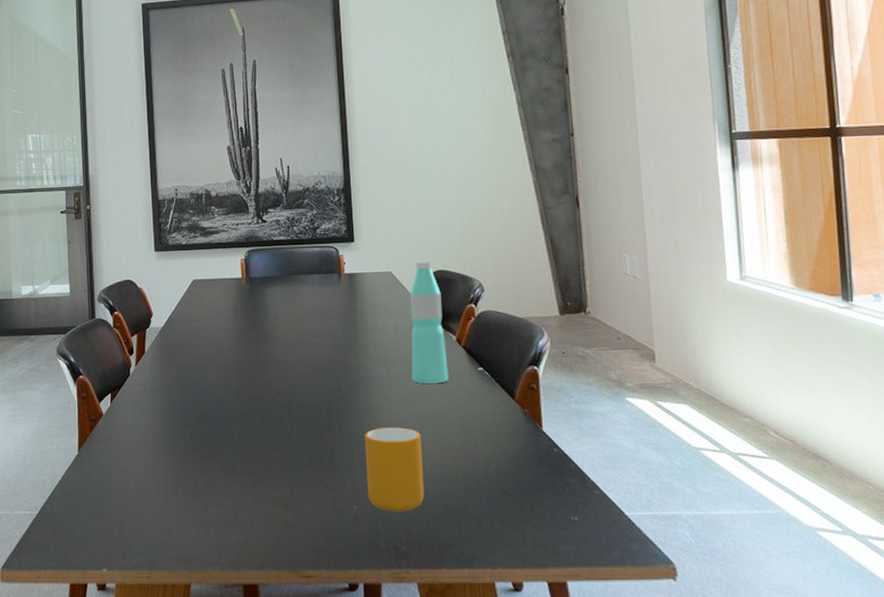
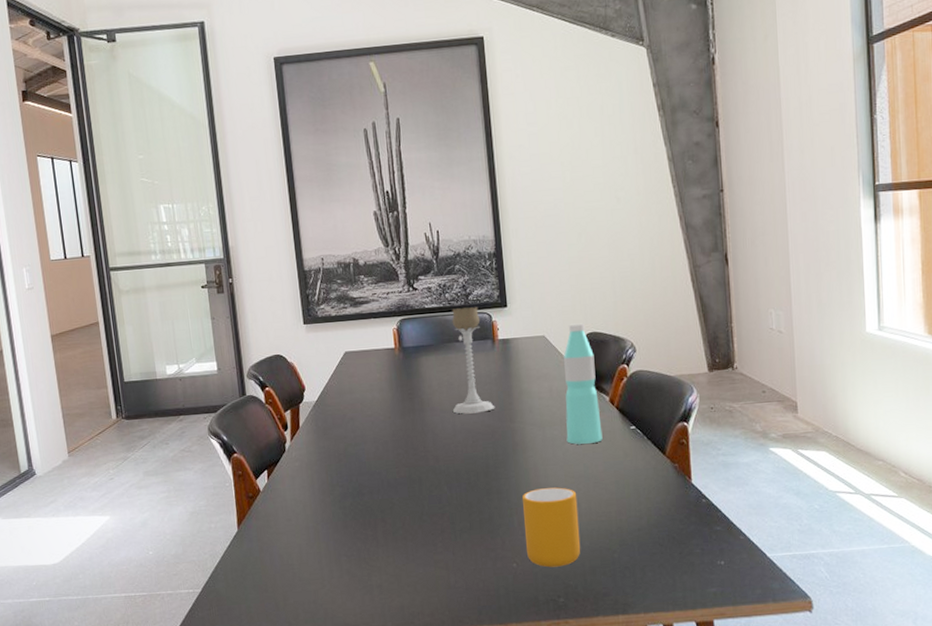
candle holder: none [296,241,340,347] -> present [452,307,495,414]

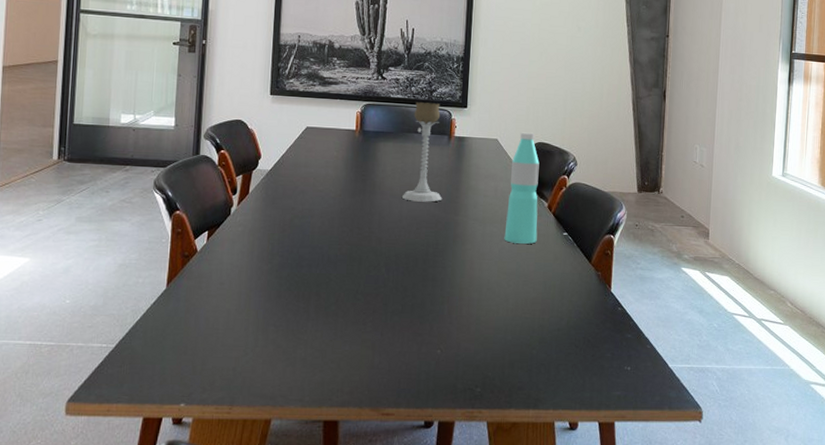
mug: present [522,487,581,568] -> none [451,281,507,358]

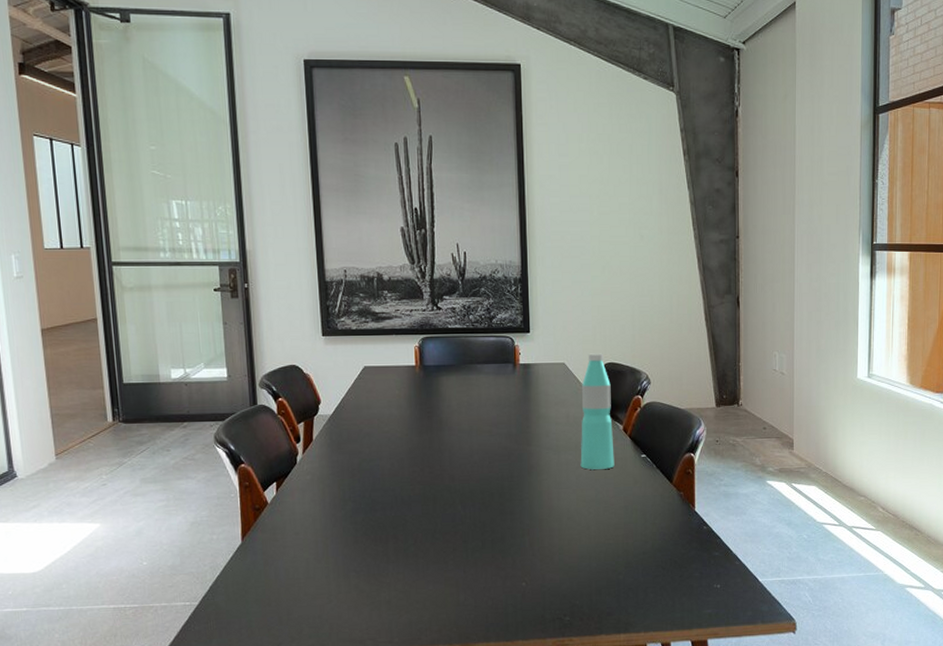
candle holder: present [401,102,443,202] -> none [470,330,513,435]

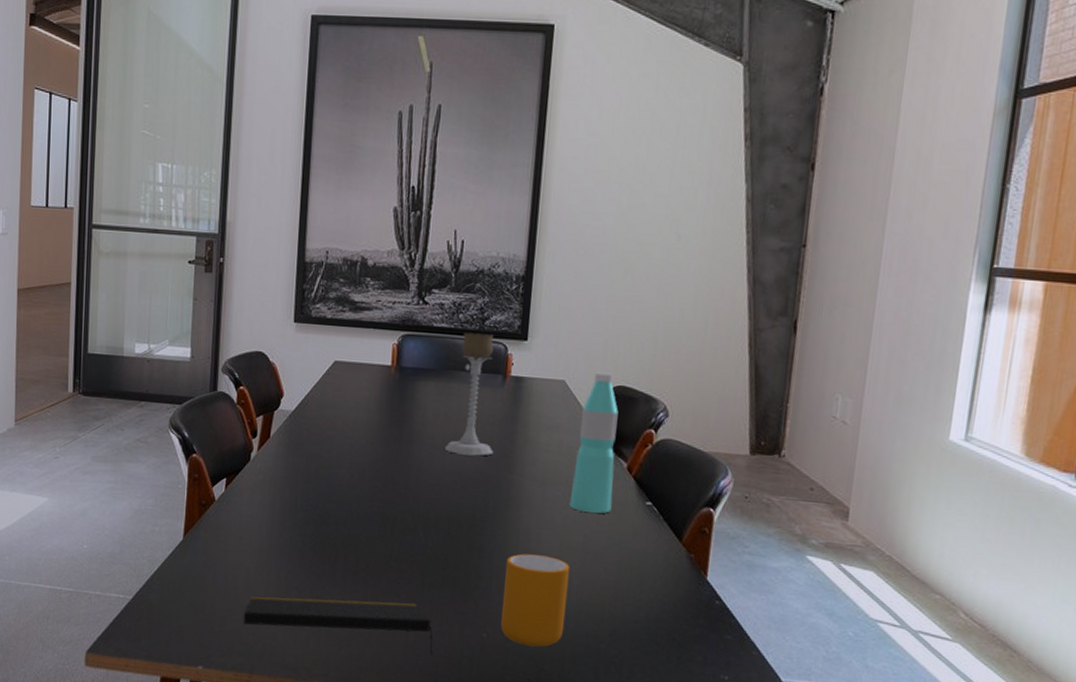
notepad: none [308,567,483,610] -> present [243,595,434,656]
candle holder: none [470,330,513,435] -> present [444,333,494,456]
mug: none [535,510,588,587] -> present [500,553,570,647]

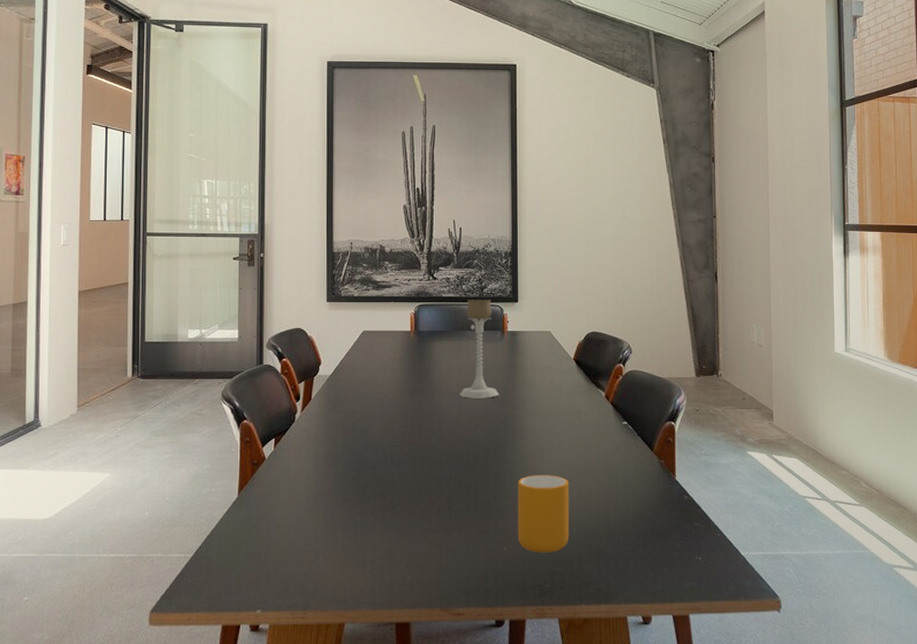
notepad: present [243,595,434,656] -> none [296,528,464,572]
water bottle: present [569,372,619,514] -> none [563,323,597,435]

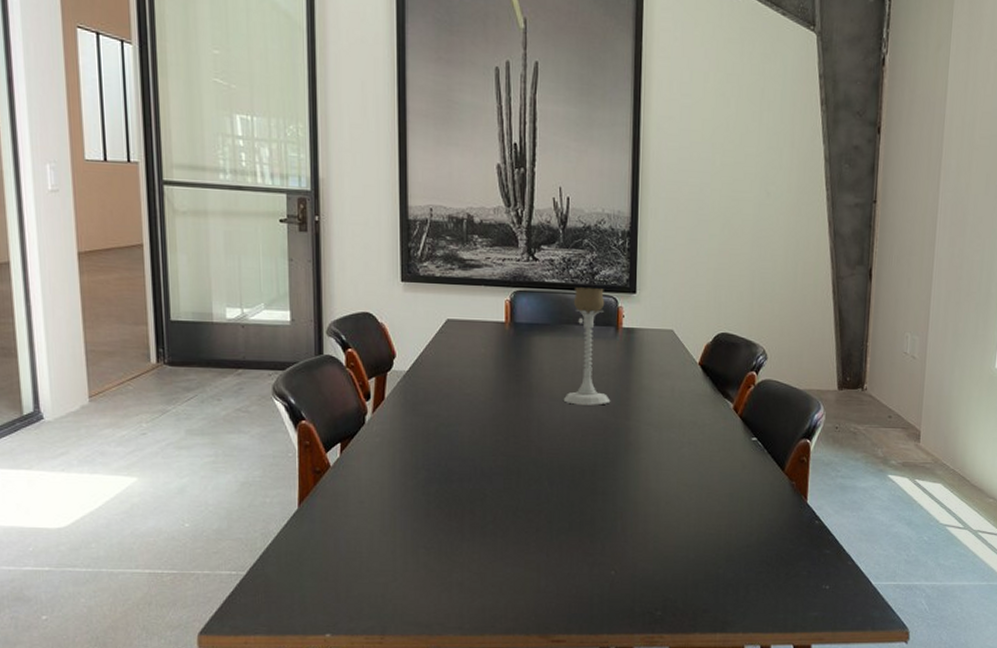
mug: present [517,475,569,553] -> none [627,494,688,578]

